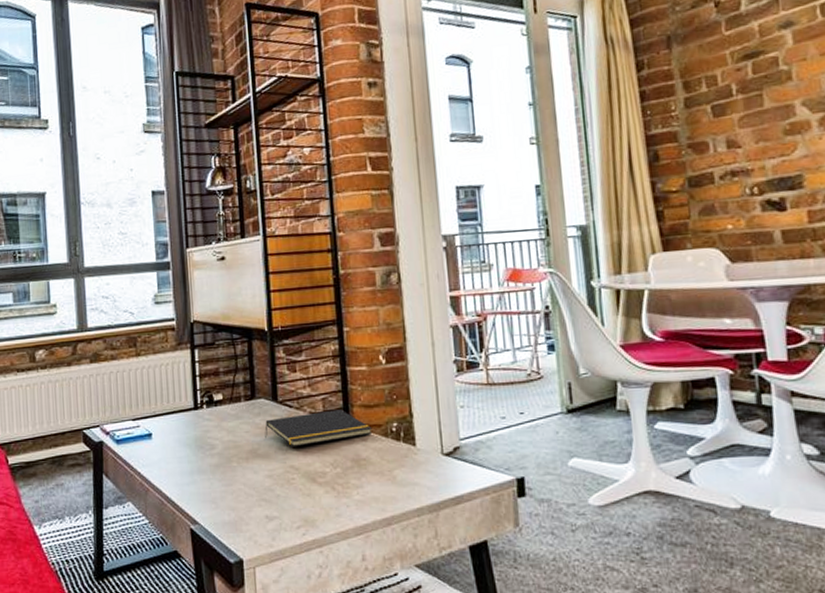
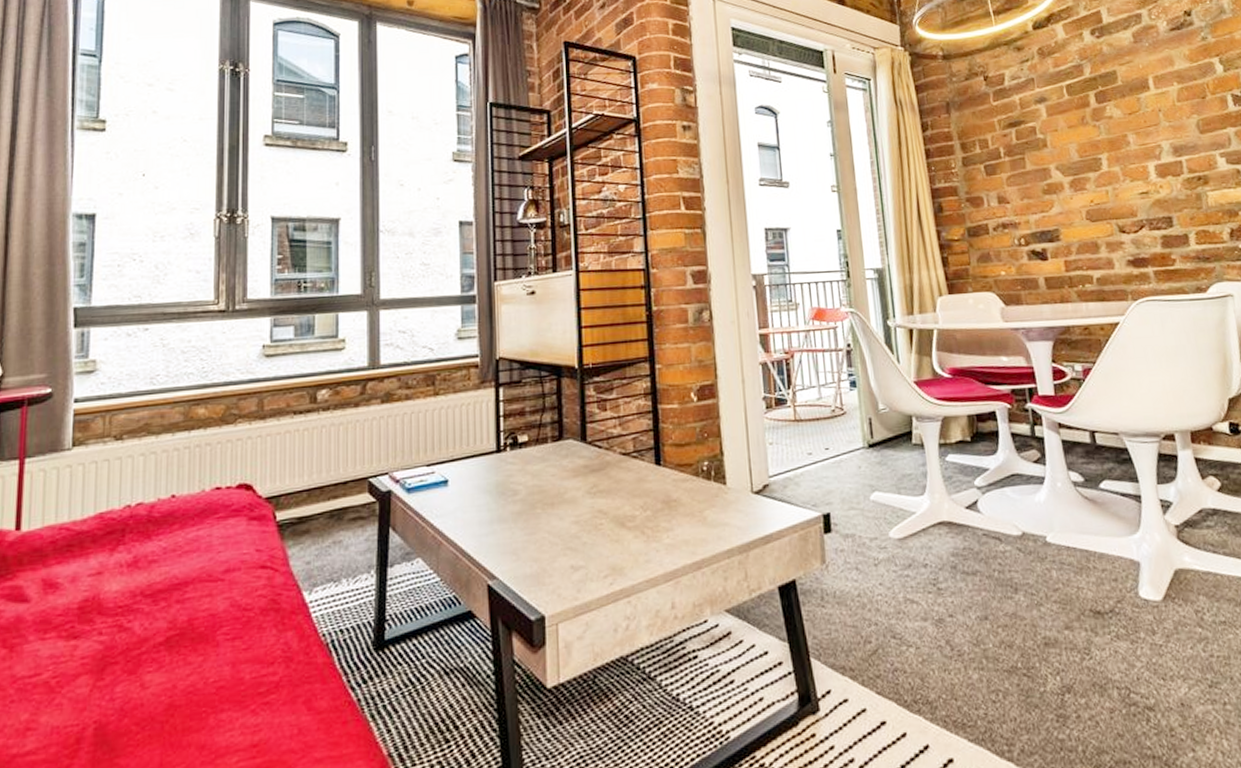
notepad: present [265,409,373,447] -> none [572,449,683,490]

